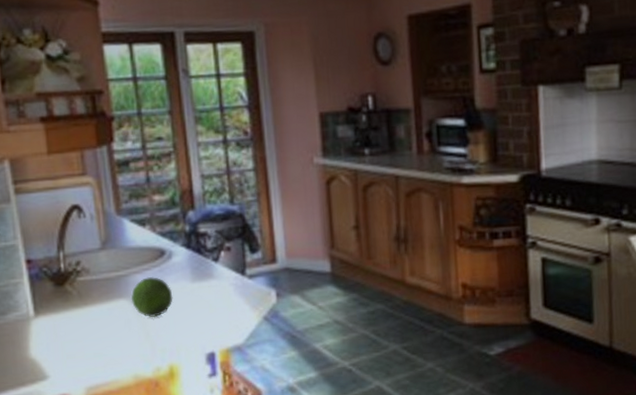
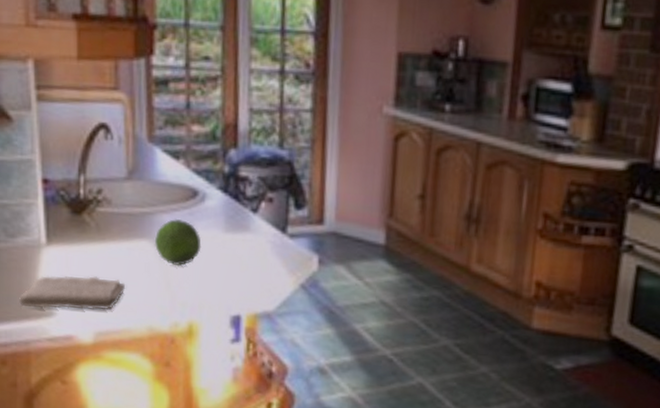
washcloth: none [14,337,110,375] -> present [19,276,126,310]

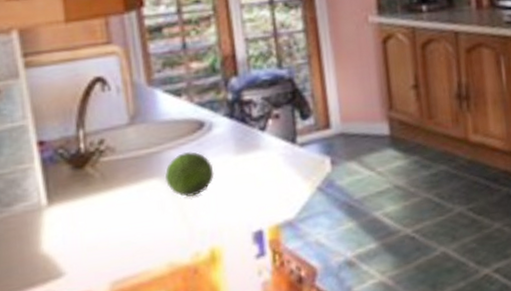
washcloth: present [19,276,126,310] -> none [21,223,140,275]

